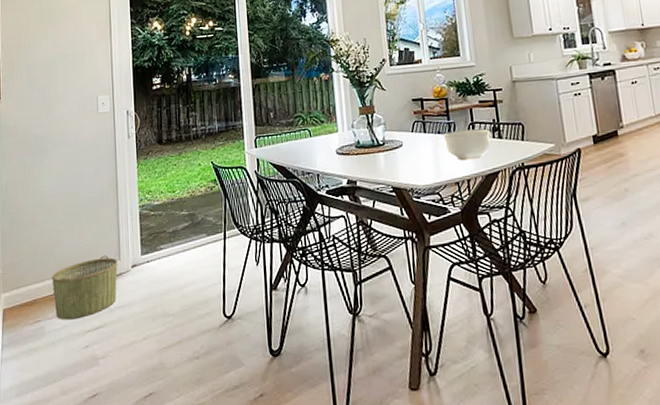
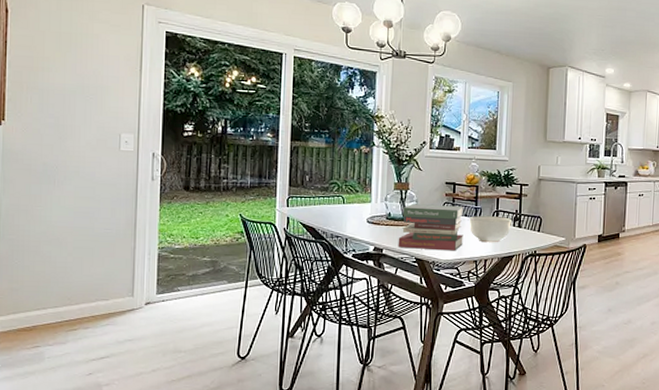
basket: present [51,255,118,320] -> none [54,290,131,348]
books: none [371,122,441,178] -> present [398,203,463,251]

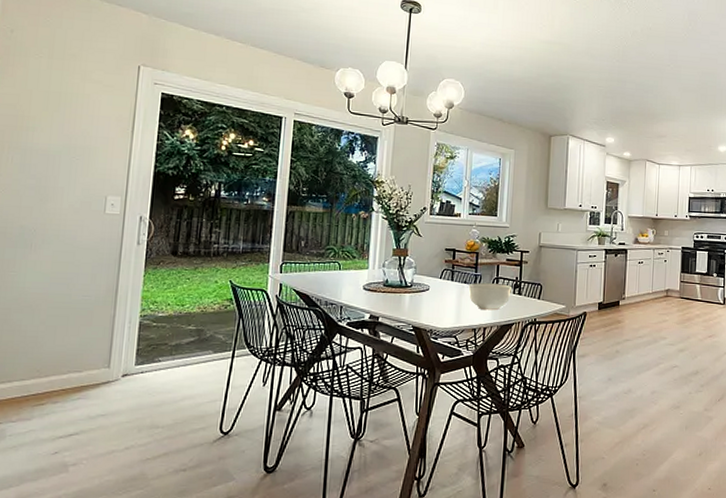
books: present [398,203,463,251] -> none [394,270,463,319]

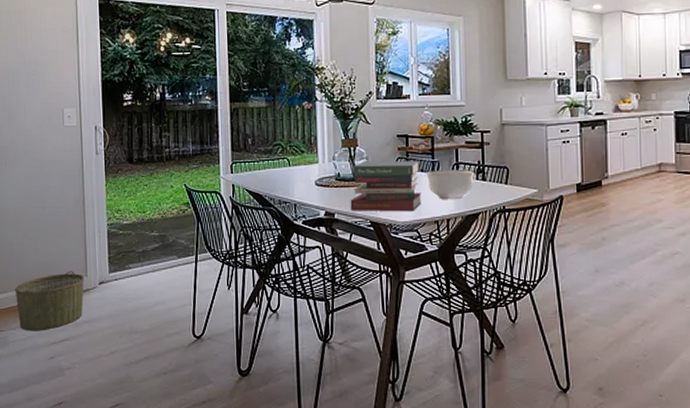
basket: none [21,361,107,424] -> present [14,271,85,331]
books: none [394,270,463,319] -> present [350,160,421,212]

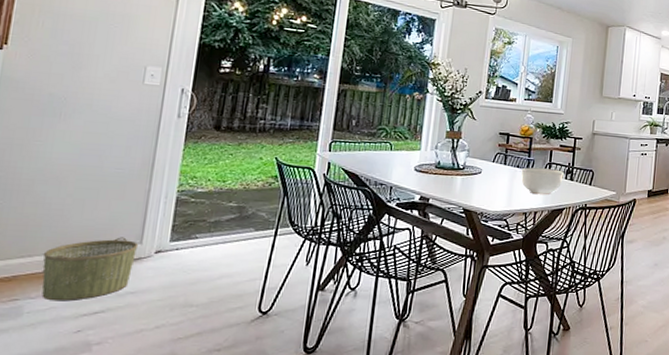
books: present [350,160,421,212] -> none [445,153,516,203]

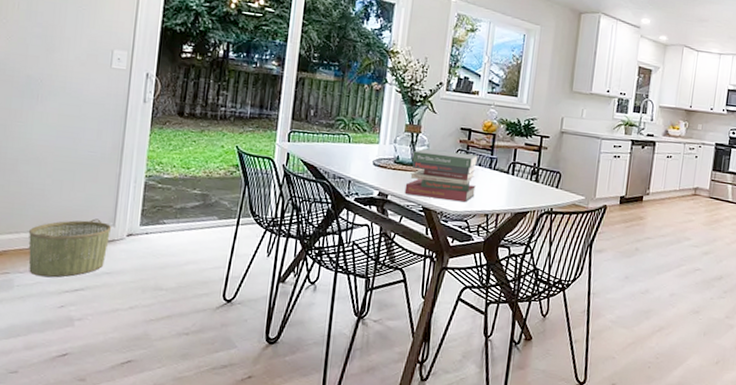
books: none [445,153,516,203] -> present [404,148,478,203]
bowl: present [521,167,564,195] -> none [483,166,529,197]

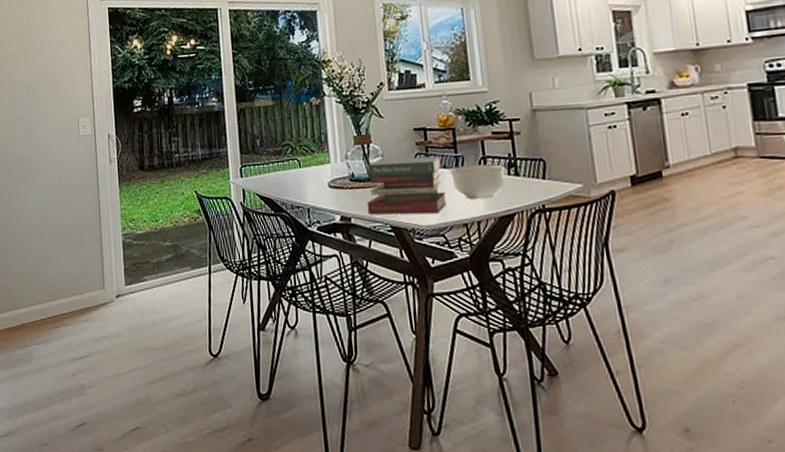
basket: present [28,218,112,278] -> none [38,283,103,347]
bowl: none [483,166,529,197] -> present [449,164,506,200]

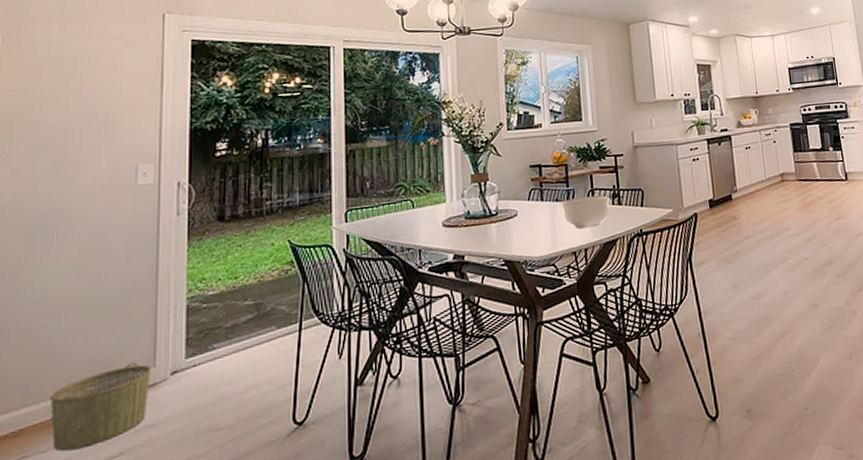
basket: none [38,283,103,347] -> present [49,362,152,452]
books: present [367,155,447,215] -> none [481,190,558,251]

